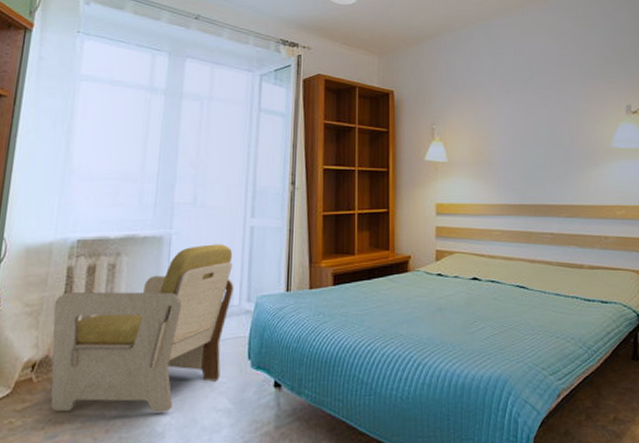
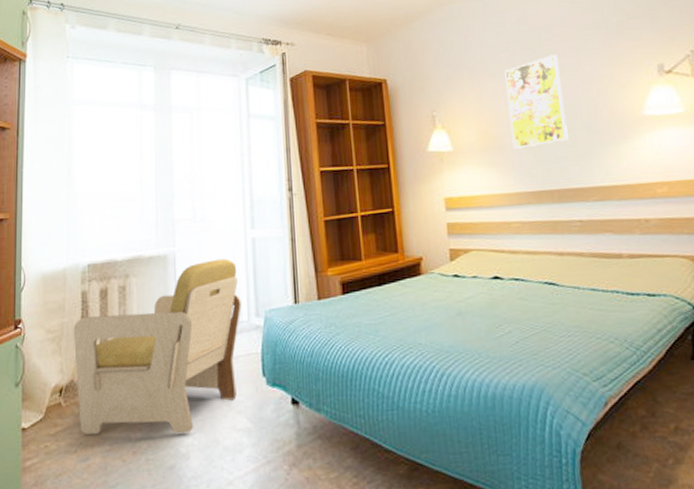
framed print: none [499,86,548,166] -> present [505,54,568,149]

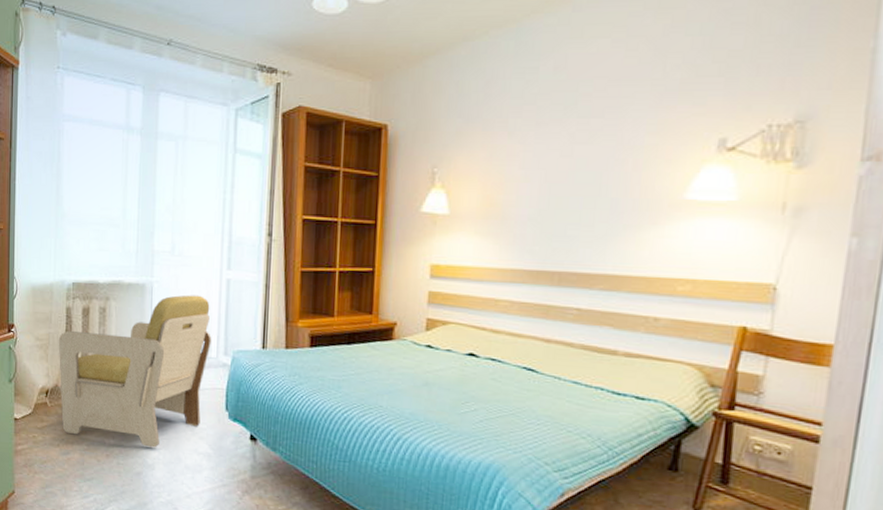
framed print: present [505,54,568,149] -> none [518,114,594,221]

